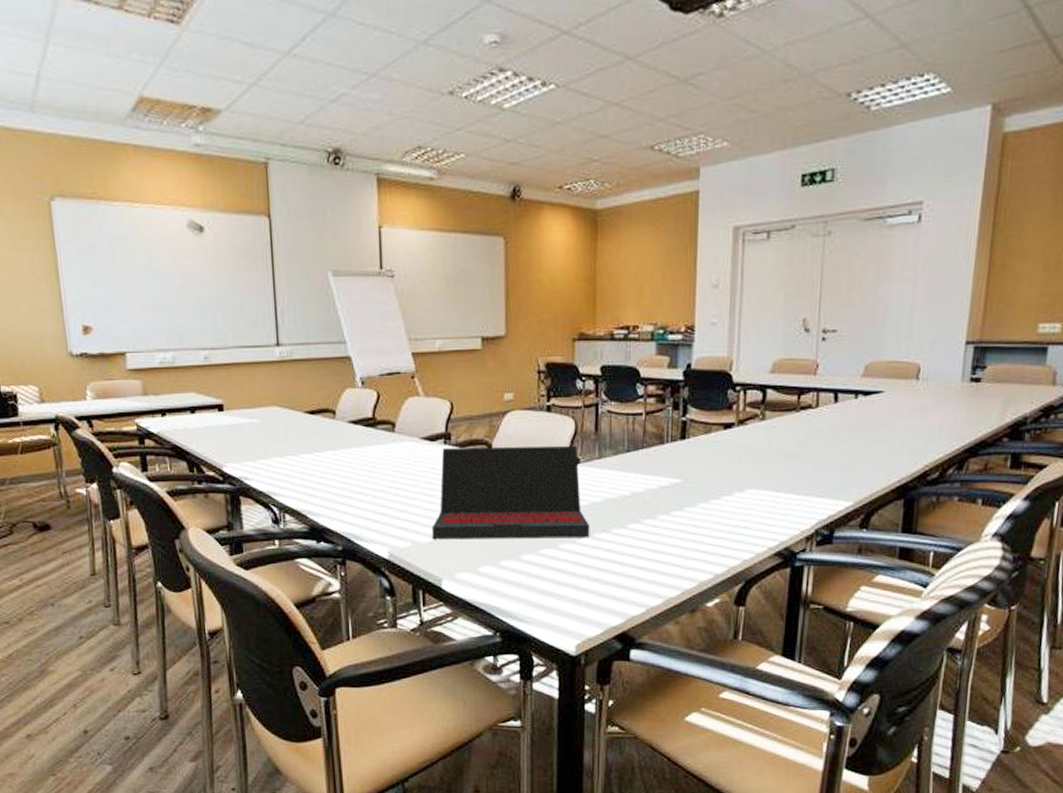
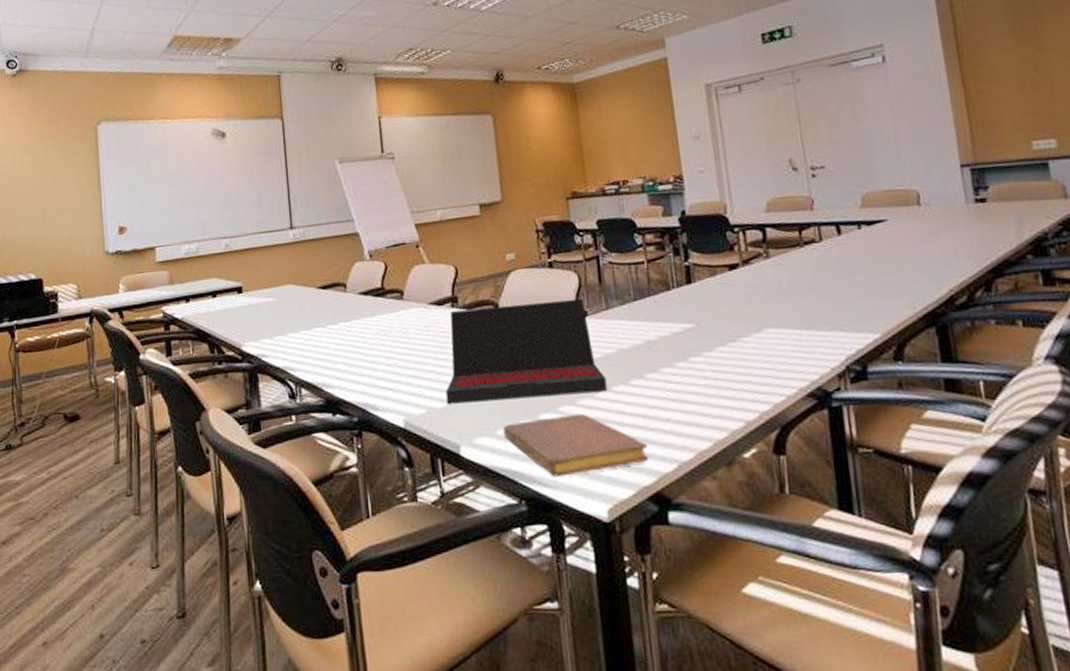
notebook: none [485,557,620,613] -> present [502,413,648,477]

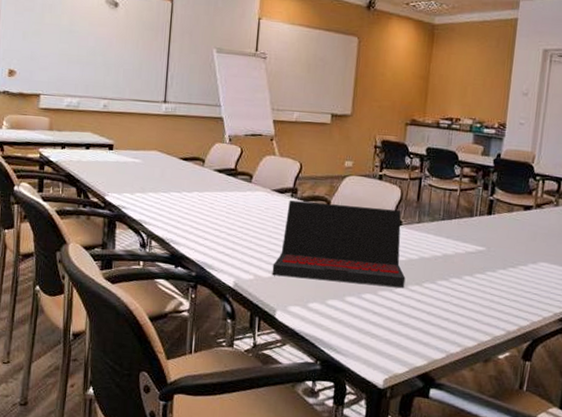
notebook: present [502,413,648,477] -> none [313,299,426,349]

